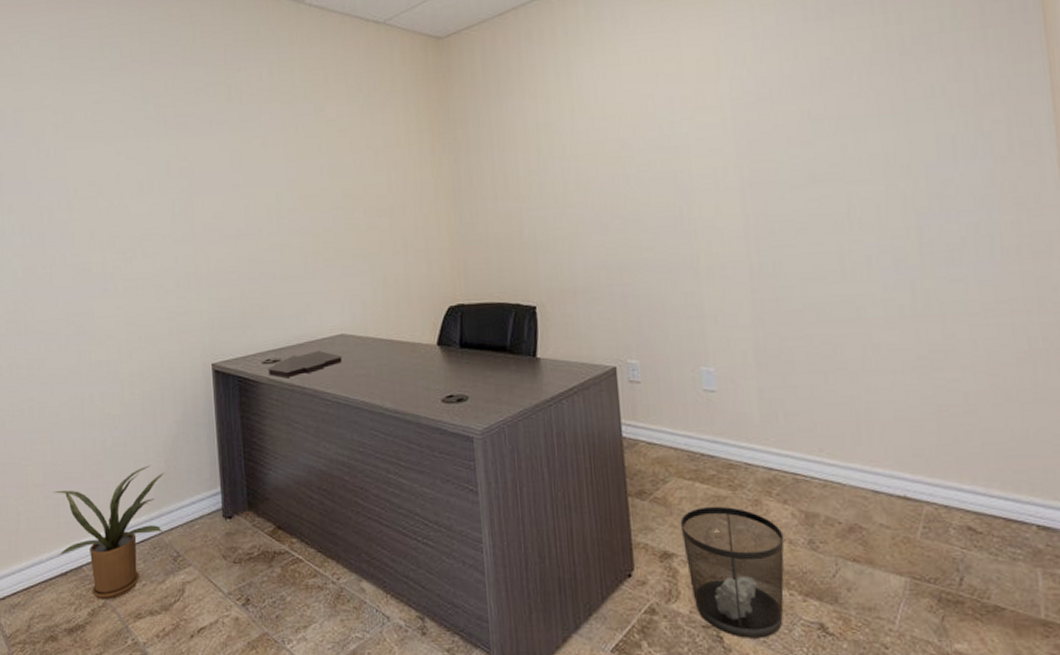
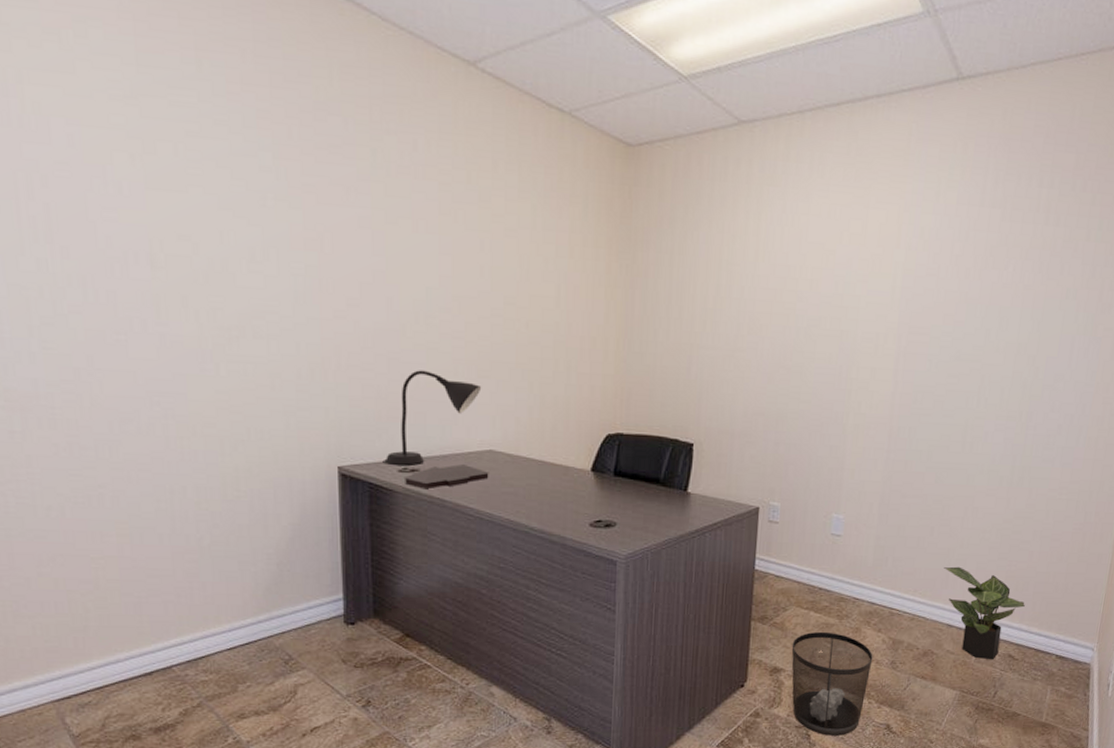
house plant: present [52,465,165,599] -> none [132,567,277,699]
desk lamp: none [248,266,330,358] -> present [382,370,482,466]
potted plant: none [852,417,974,534] -> present [944,566,1025,659]

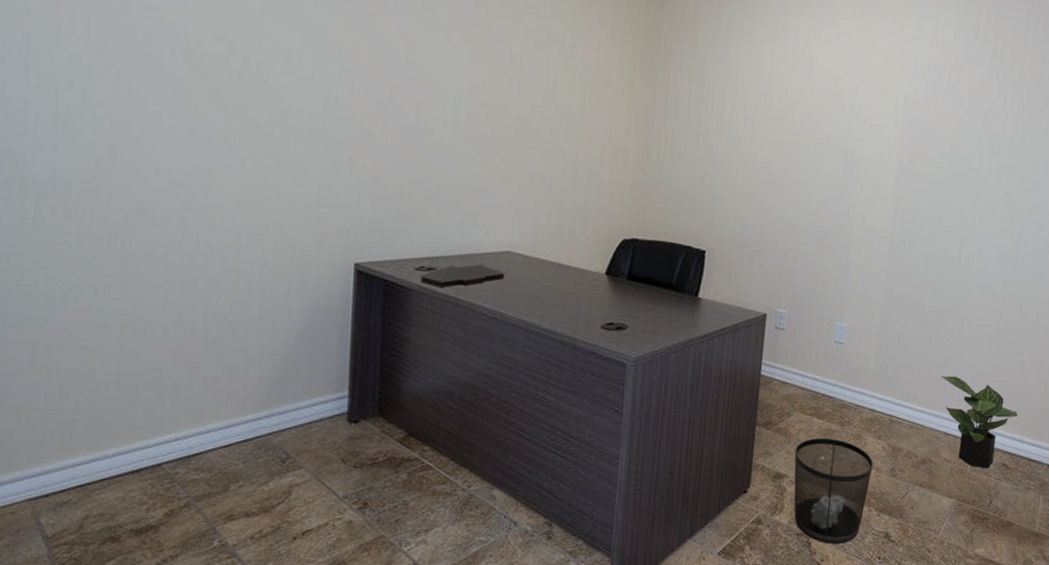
desk lamp: present [382,370,482,466] -> none [400,172,504,265]

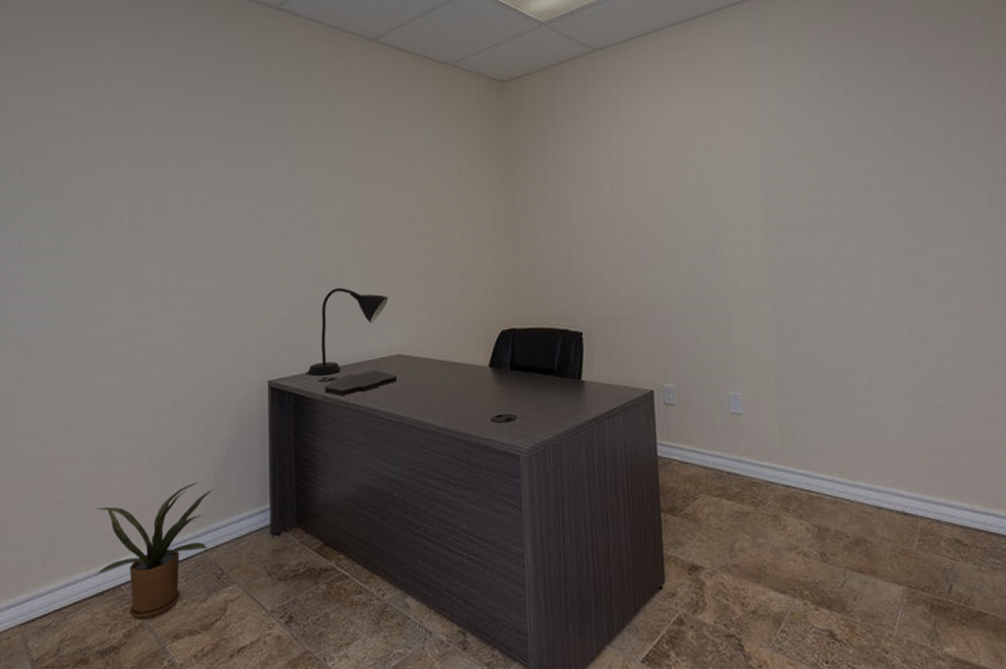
house plant: none [129,362,282,499] -> present [94,481,214,619]
desk lamp: none [400,172,504,265] -> present [305,288,389,376]
waste bin: present [794,437,874,544] -> none [707,521,799,646]
potted plant: present [941,376,1018,468] -> none [859,439,961,546]

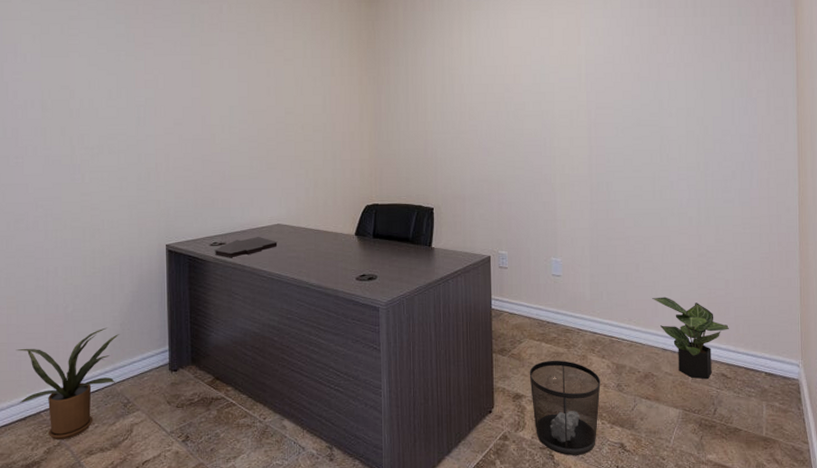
desk lamp: present [305,288,389,376] -> none [198,167,271,241]
waste bin: none [707,521,799,646] -> present [529,360,601,456]
potted plant: none [859,439,961,546] -> present [652,297,729,379]

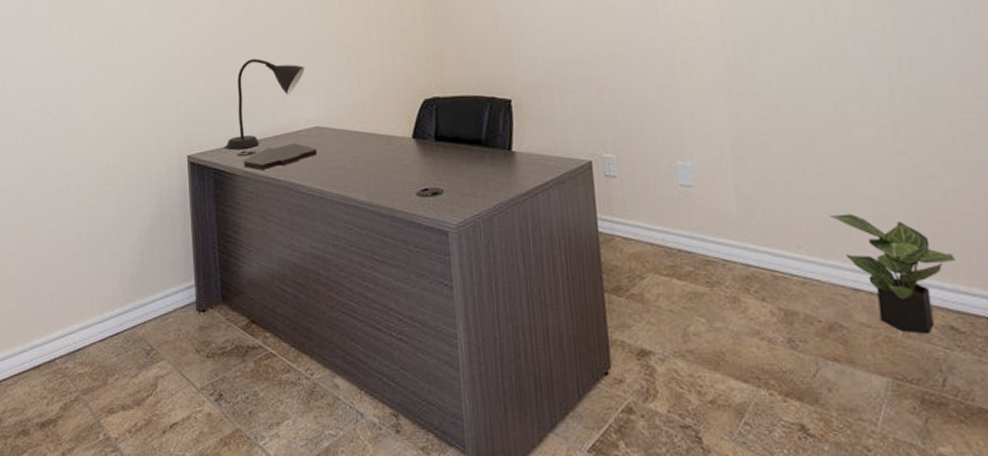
house plant: present [15,327,120,439] -> none [27,257,140,393]
desk lamp: none [198,167,271,241] -> present [224,58,305,151]
waste bin: present [529,360,601,456] -> none [657,303,764,439]

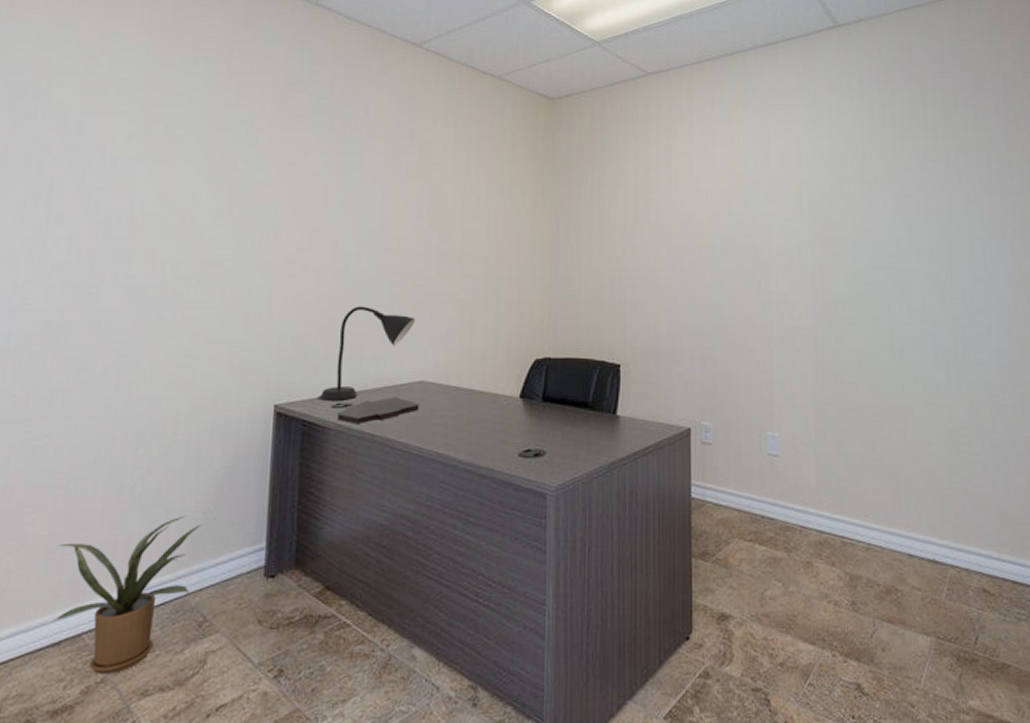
house plant: none [27,257,140,393] -> present [55,515,203,674]
potted plant: present [830,213,955,333] -> none [893,485,990,595]

